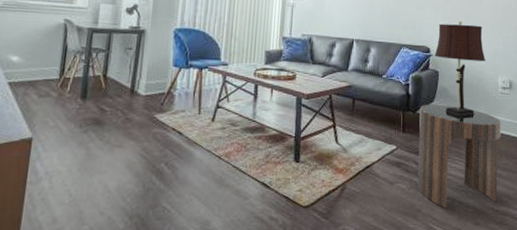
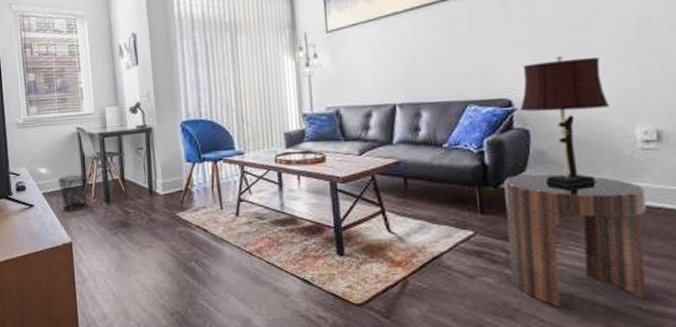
waste bin: none [28,66,67,105] -> present [58,174,89,212]

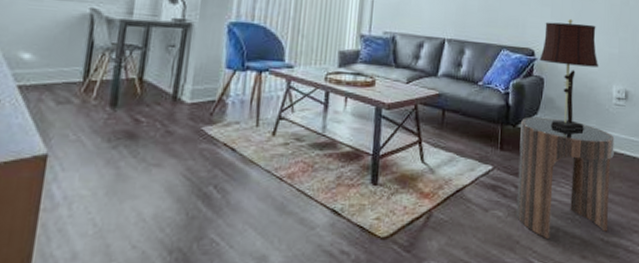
waste bin: present [58,174,89,212] -> none [43,66,93,114]

